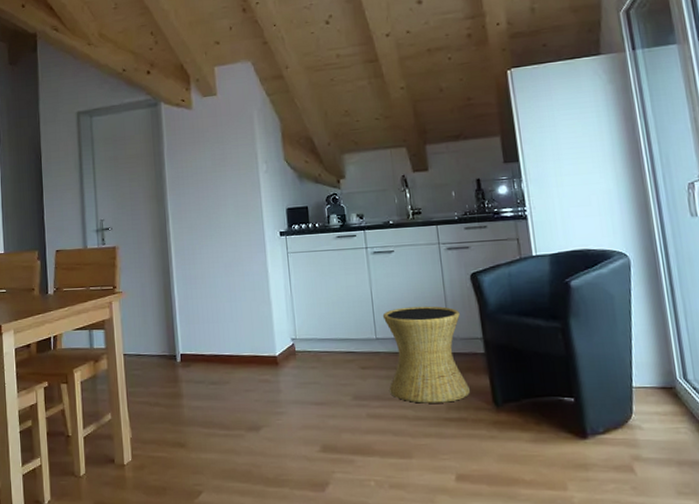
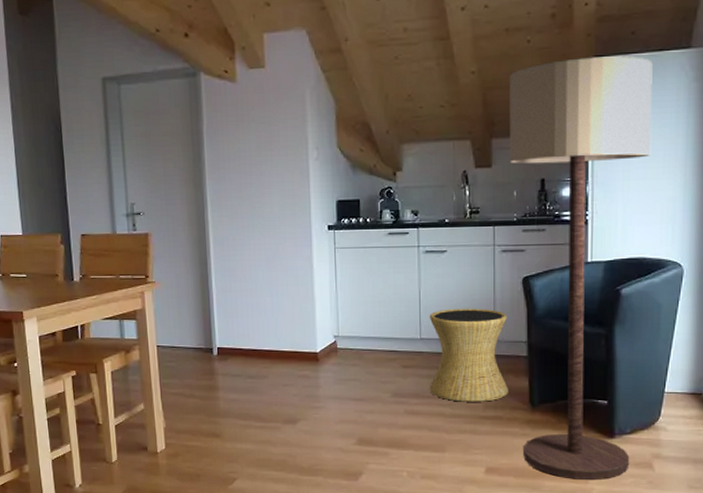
floor lamp: none [436,65,609,487] -> present [509,56,653,481]

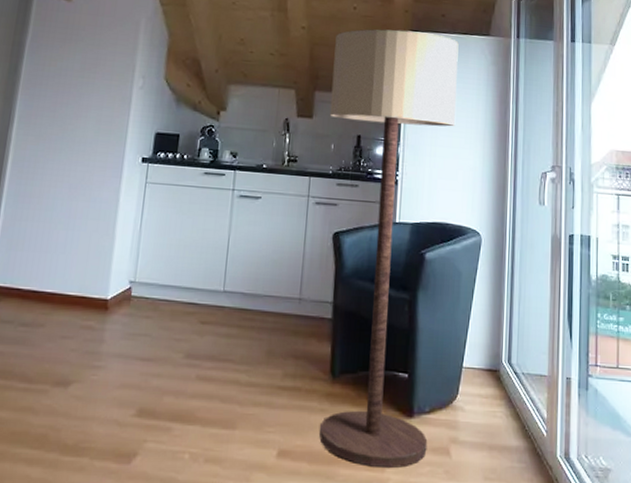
side table: present [429,308,509,402] -> none [226,260,315,369]

